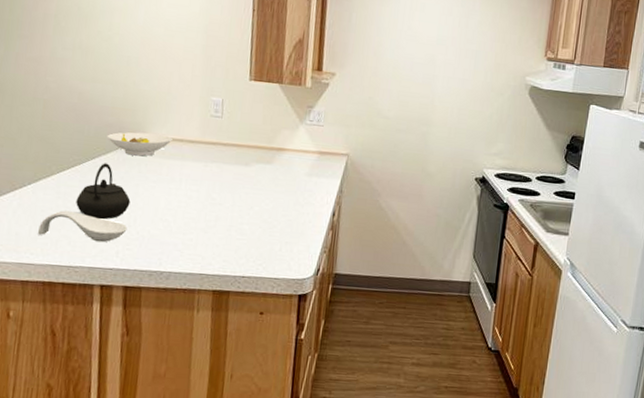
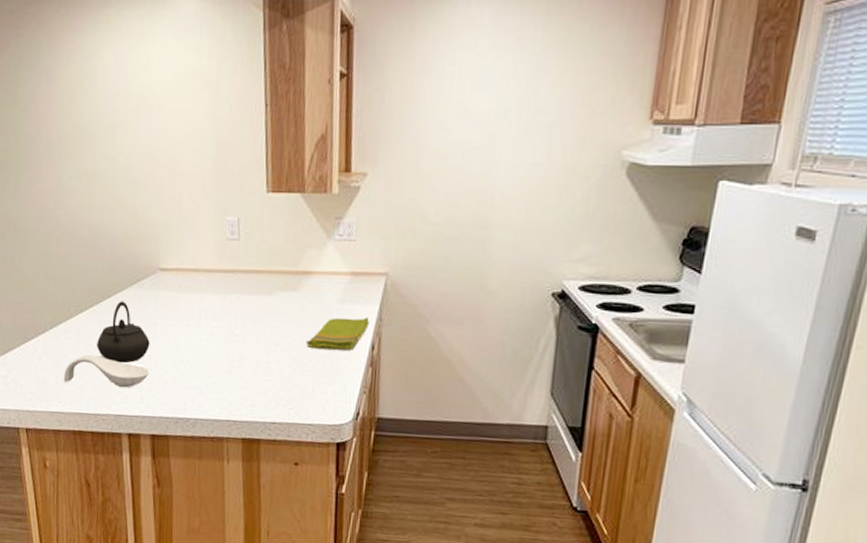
bowl: present [106,132,173,157] -> none [120,264,188,291]
dish towel: none [277,188,332,216] -> present [307,317,369,350]

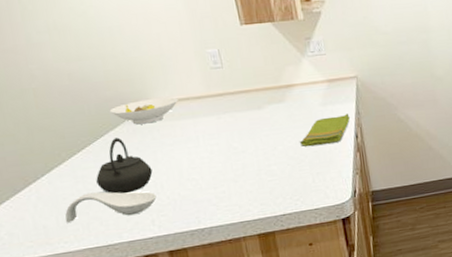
bowl: none [120,264,188,291] -> present [109,97,178,125]

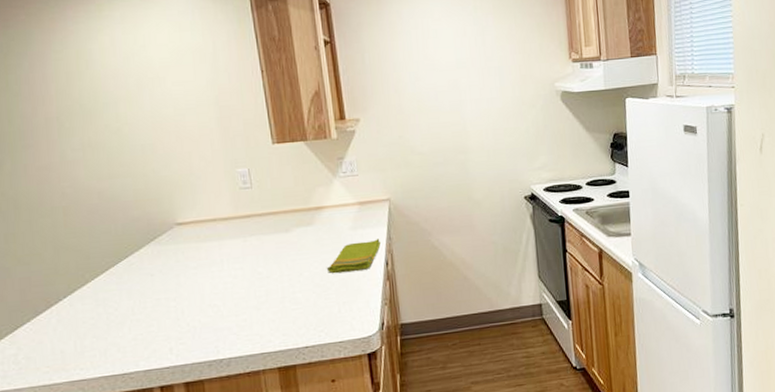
spoon rest: present [65,191,157,223] -> none [84,316,176,348]
kettle: present [96,137,153,194] -> none [117,259,174,319]
bowl: present [109,97,178,125] -> none [136,218,205,246]

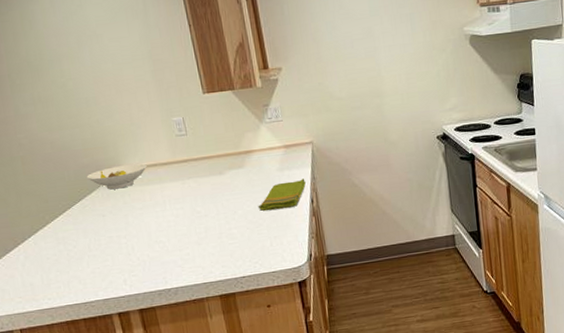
bowl: none [136,218,205,246] -> present [86,163,147,190]

